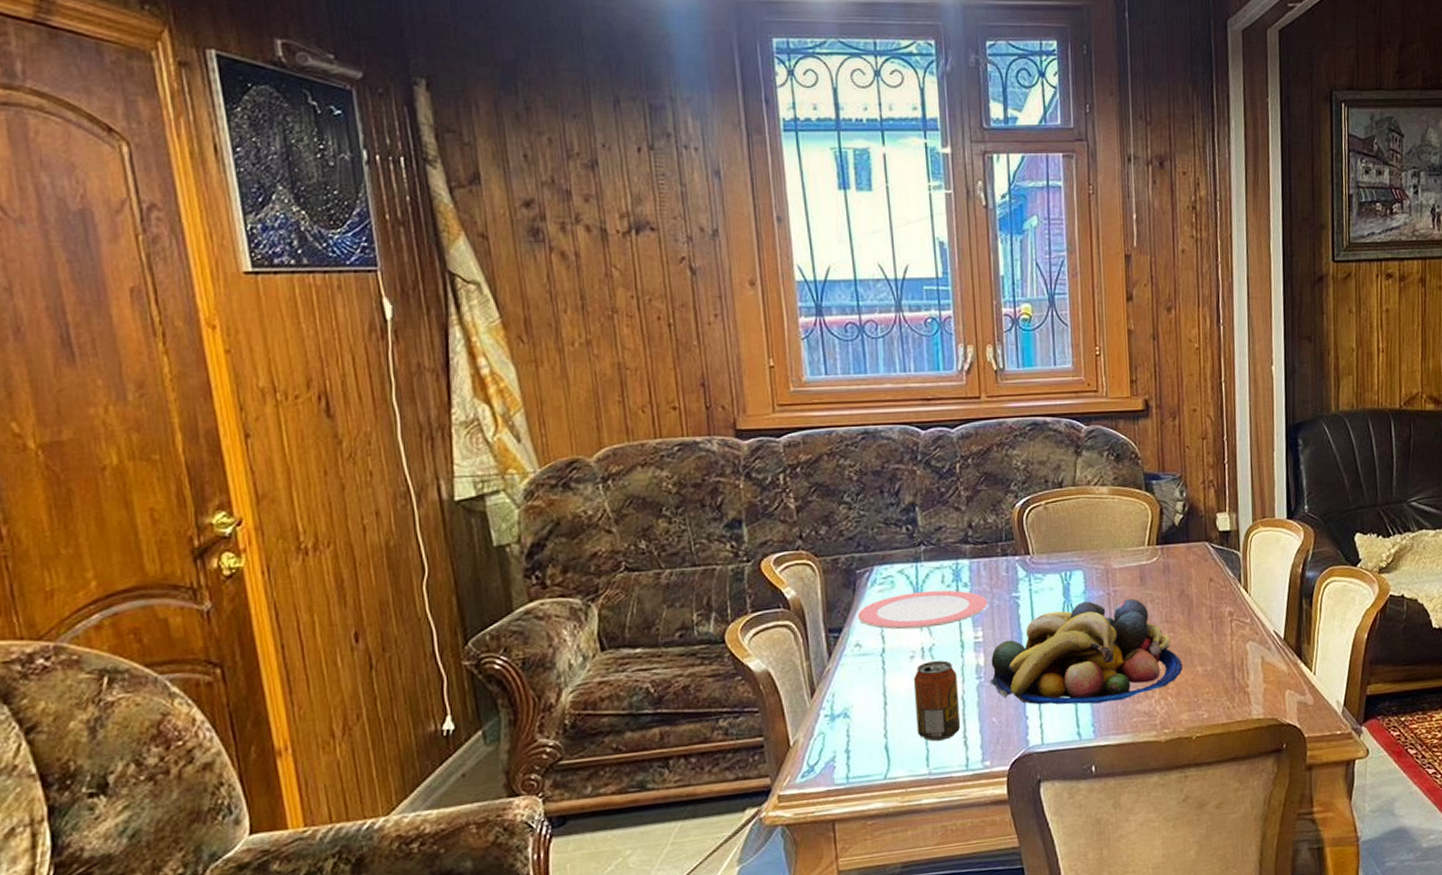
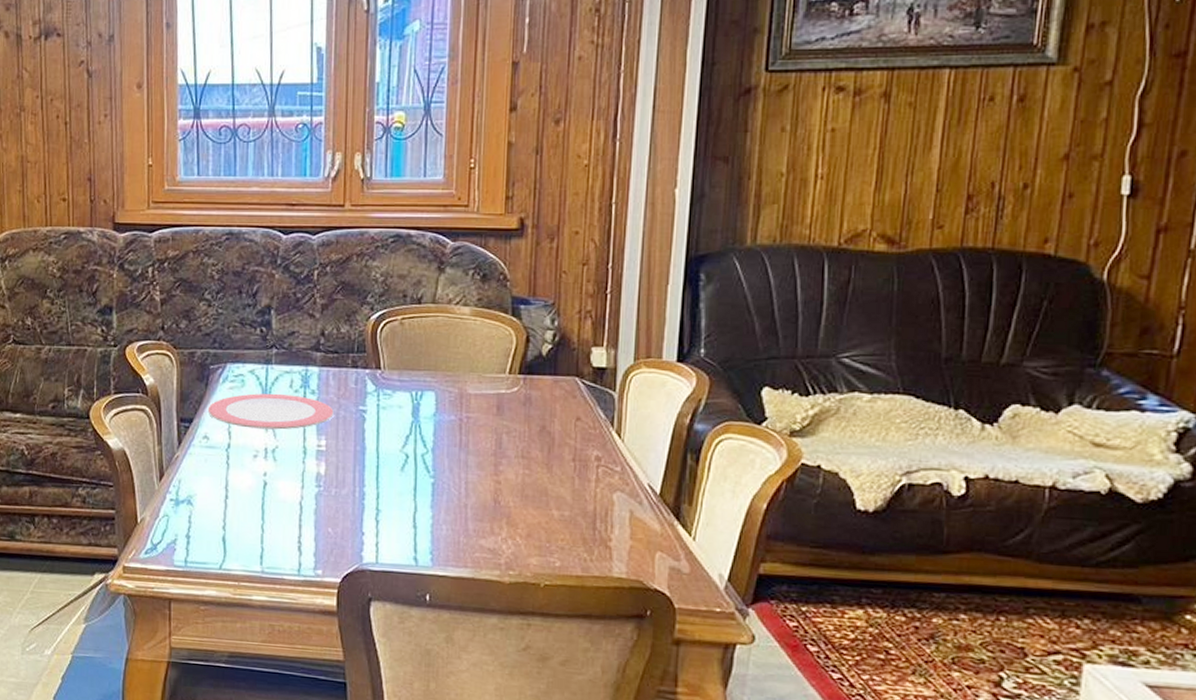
beverage can: present [913,660,961,742] -> none [254,463,297,542]
fruit bowl: present [989,599,1183,705] -> none [328,424,536,533]

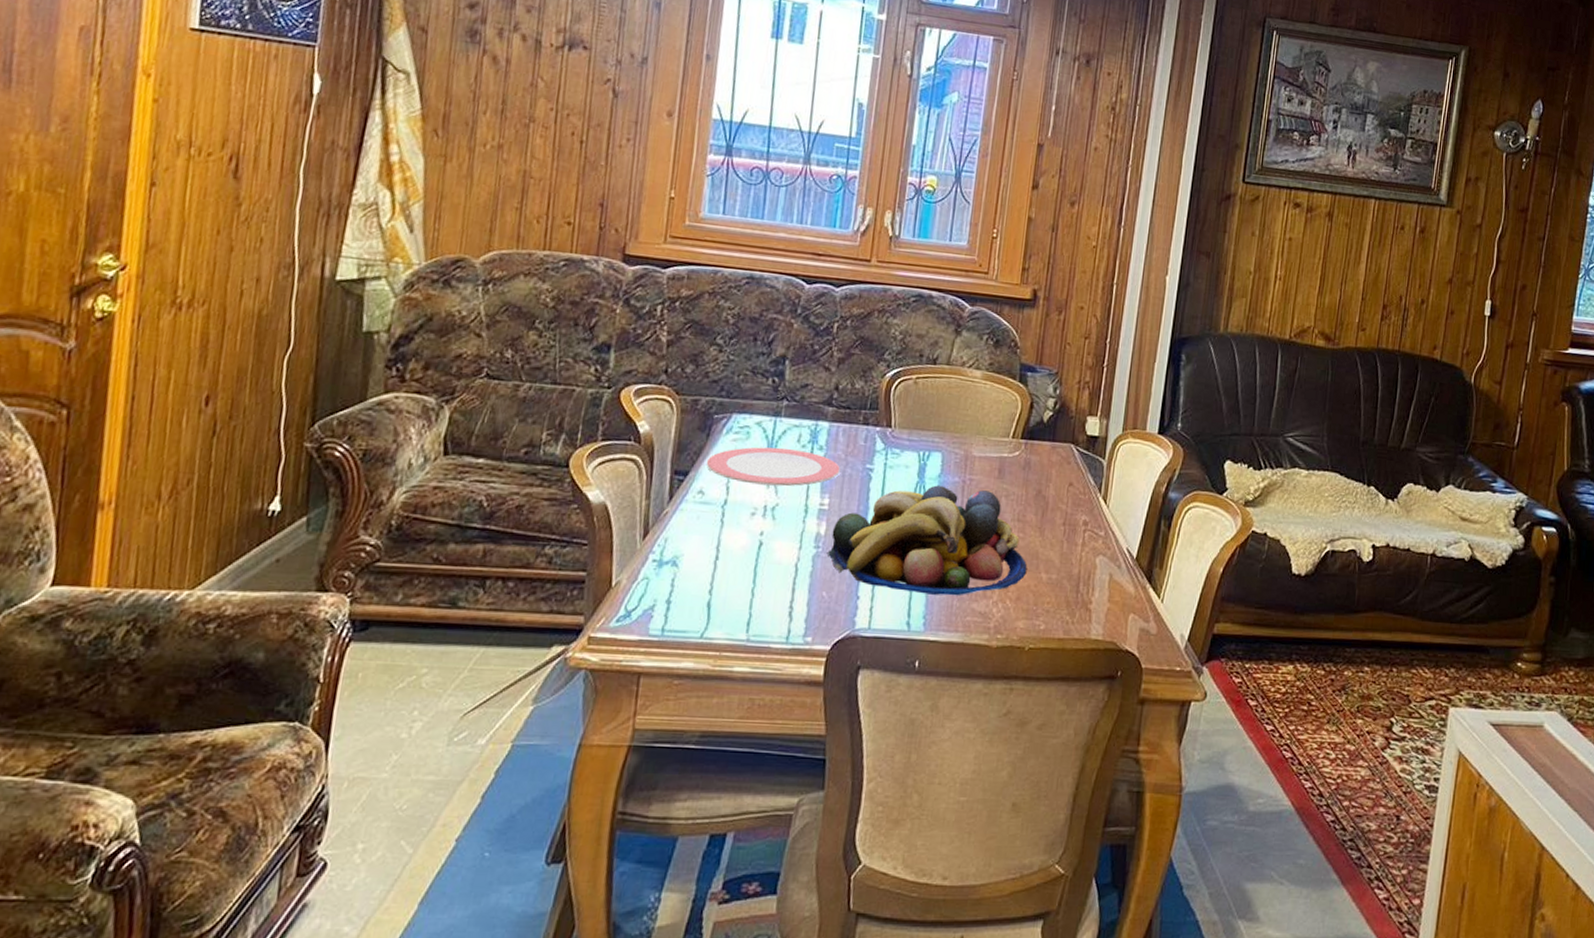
fruit bowl: none [328,424,536,533] -> present [827,485,1027,596]

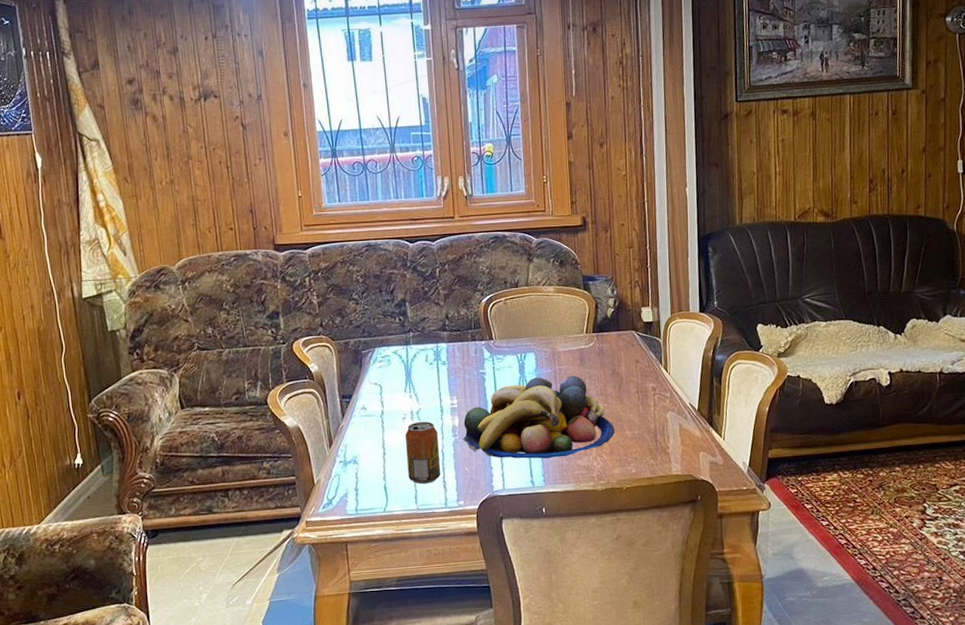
plate: present [706,447,840,487] -> none [363,367,461,397]
beverage can: none [743,521,795,607] -> present [405,422,441,484]

